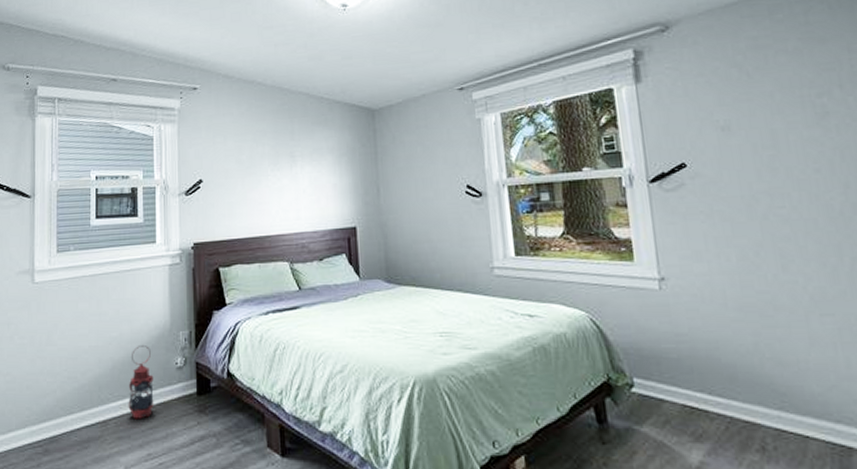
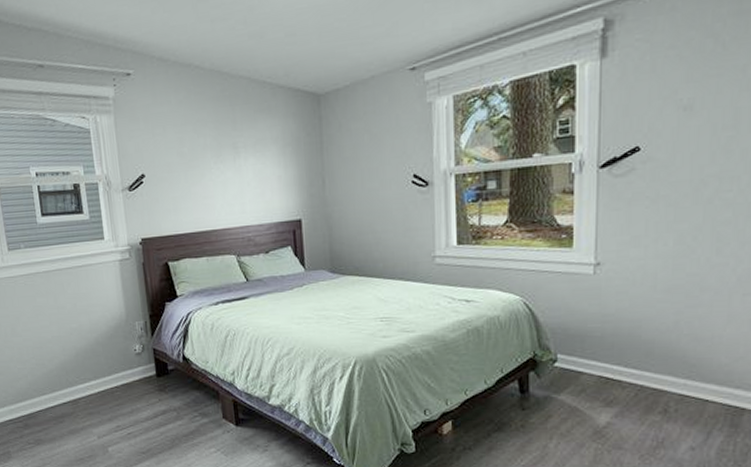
lantern: present [128,344,154,419] -> none [92,334,118,398]

